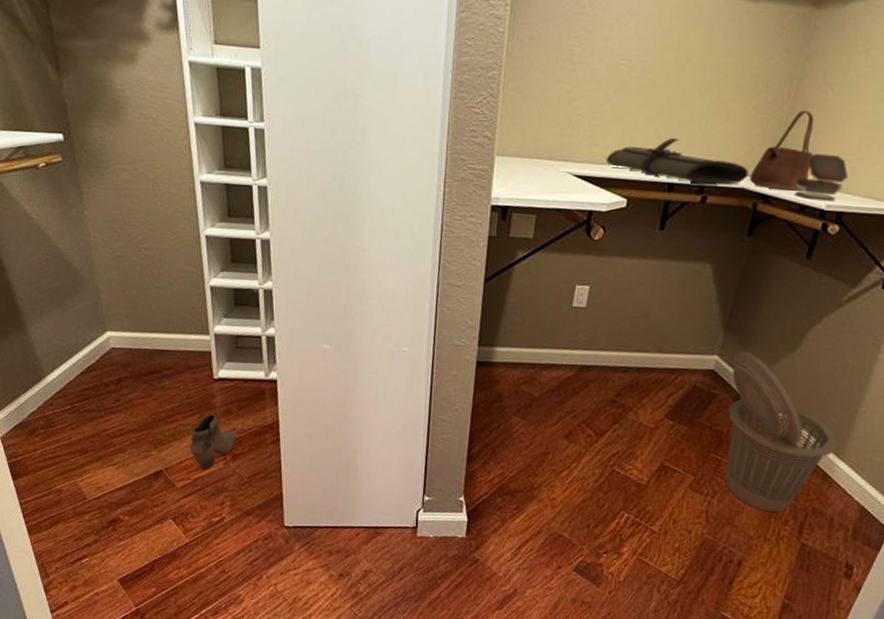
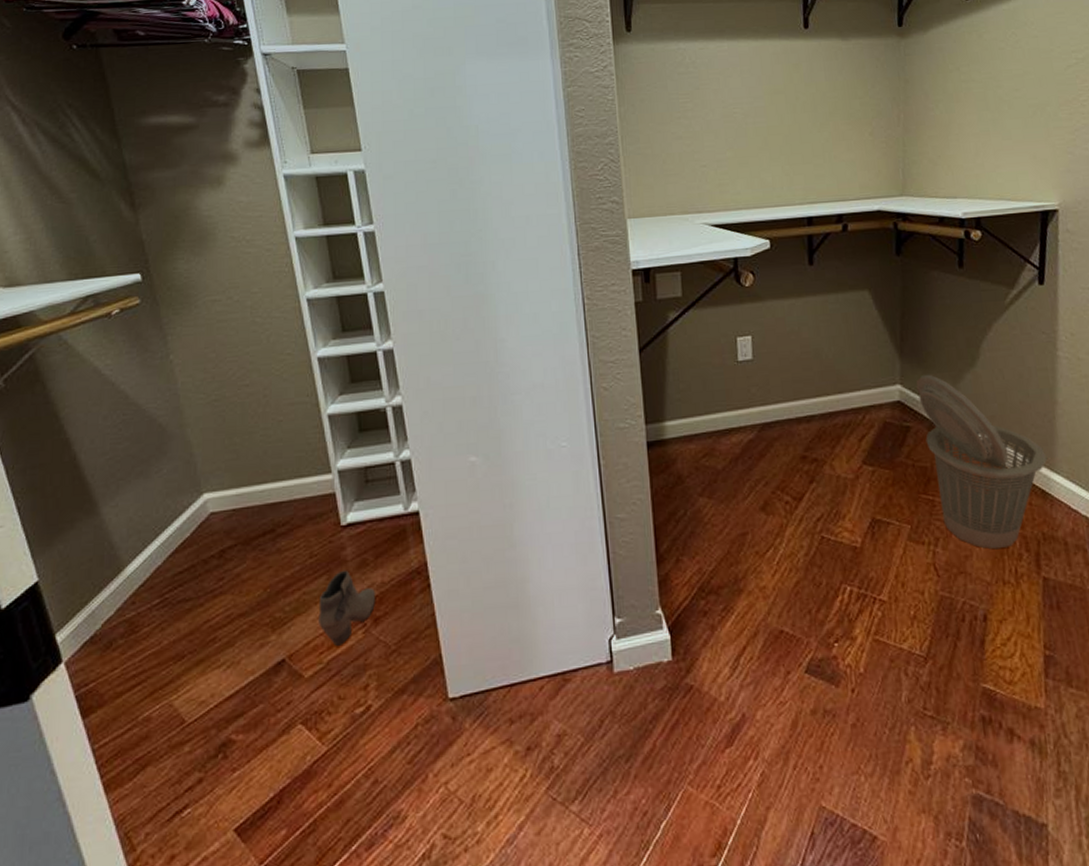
tool roll: present [606,138,749,184] -> none [740,174,882,213]
handbag: present [749,110,814,191] -> none [883,128,939,207]
jewelry box: present [794,153,849,203] -> none [928,164,975,211]

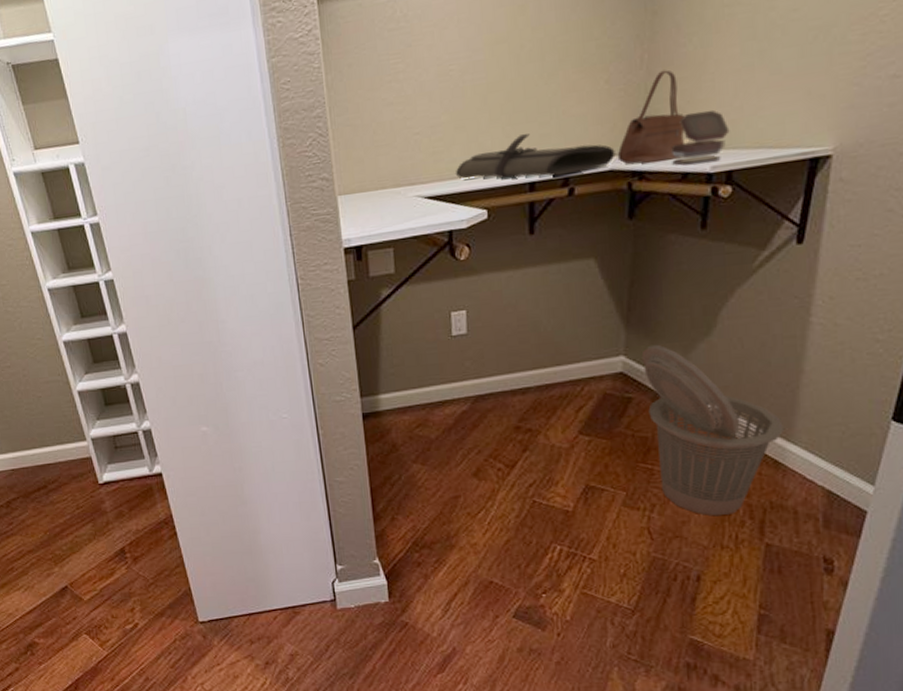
boot: present [318,570,375,646] -> none [88,519,133,578]
tool roll: none [740,174,882,213] -> present [456,134,615,179]
handbag: none [883,128,939,207] -> present [617,70,684,165]
jewelry box: none [928,164,975,211] -> present [671,110,730,166]

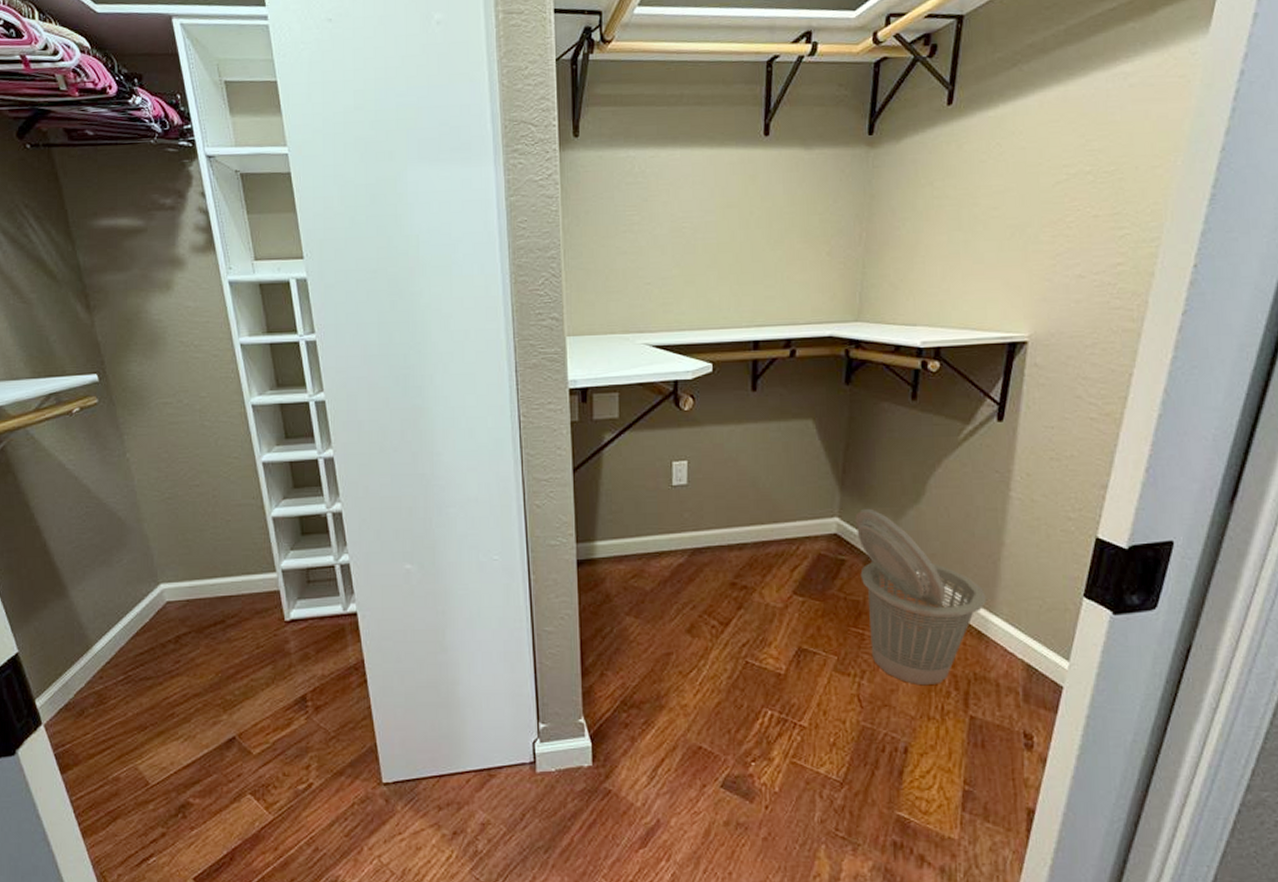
tool roll: present [456,134,615,179] -> none [684,295,835,337]
handbag: present [617,70,684,165] -> none [836,249,897,334]
jewelry box: present [671,110,730,166] -> none [885,289,938,339]

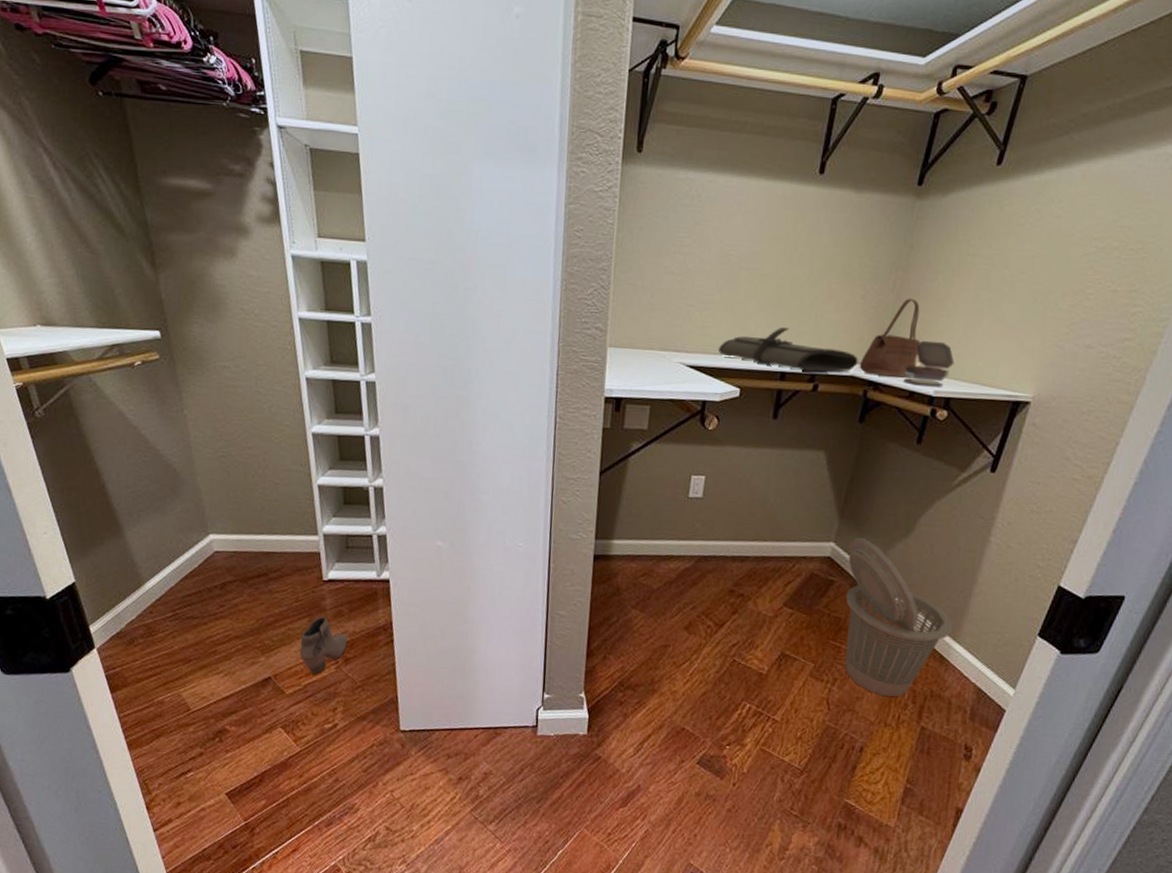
boot: none [265,661,316,729] -> present [299,616,347,675]
tool roll: none [684,295,835,337] -> present [719,327,859,372]
handbag: none [836,249,897,334] -> present [859,298,920,378]
jewelry box: none [885,289,938,339] -> present [903,340,955,389]

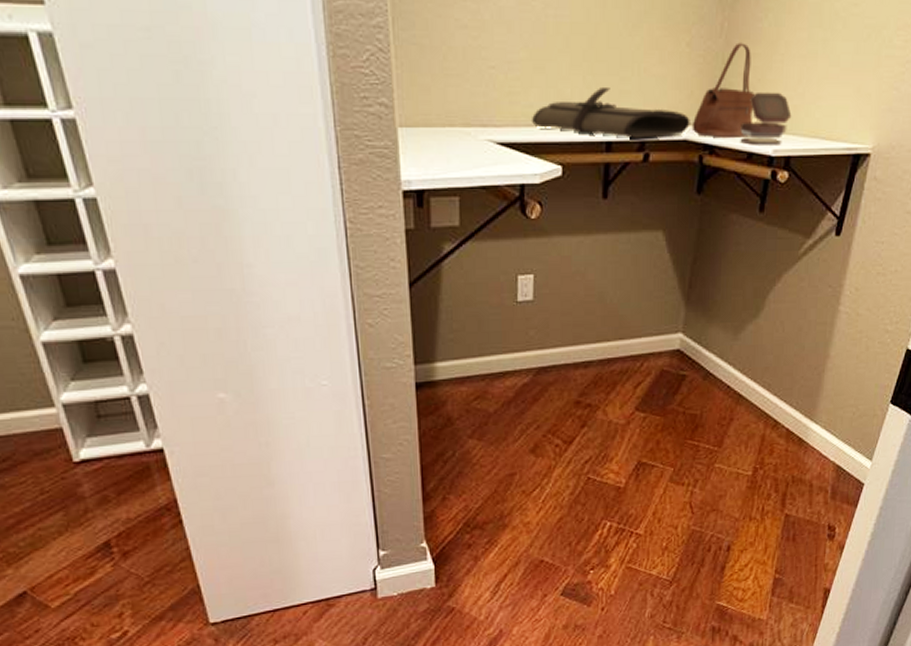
boot: present [299,616,347,675] -> none [57,506,122,578]
laundry basket: present [844,537,954,697] -> none [697,323,810,490]

